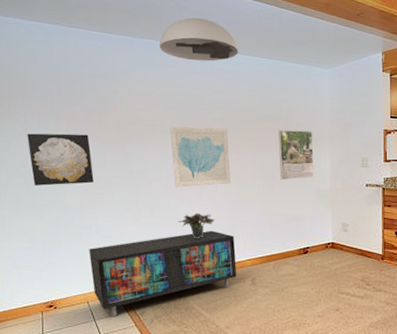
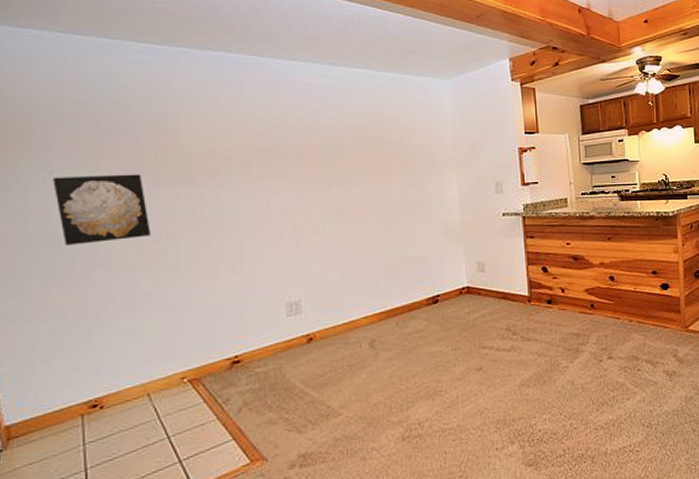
storage cabinet: present [89,230,237,317] -> none [147,284,350,411]
ceiling light: present [160,17,239,62] -> none [233,23,336,76]
wall art: present [170,126,231,187] -> none [252,157,336,233]
potted plant: present [178,213,215,238] -> none [268,264,317,296]
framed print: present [278,130,314,180] -> none [391,154,439,214]

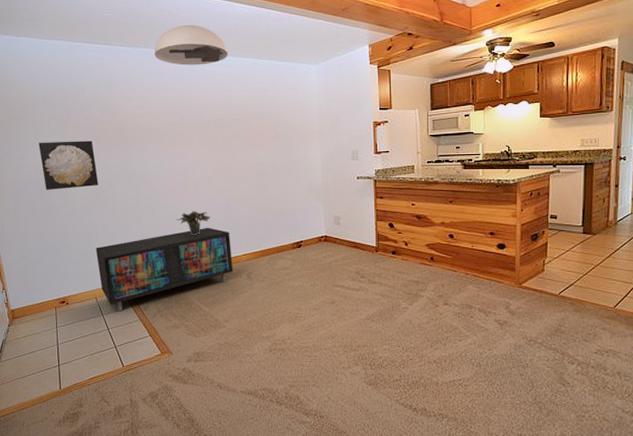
storage cabinet: none [147,284,350,411] -> present [96,227,233,312]
ceiling light: none [233,23,336,76] -> present [155,24,229,65]
potted plant: none [268,264,317,296] -> present [176,211,210,235]

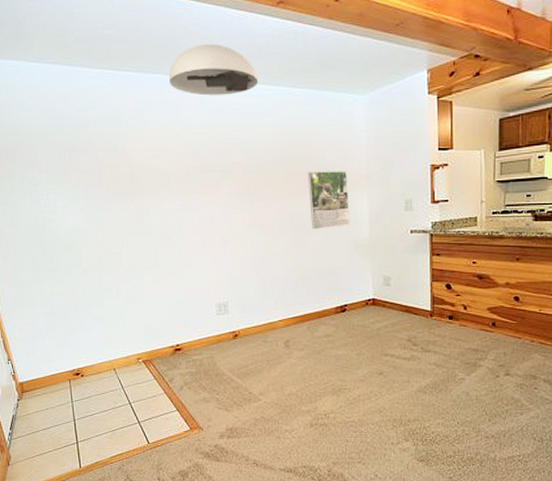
wall art: present [39,141,98,190] -> none [37,188,110,247]
storage cabinet: present [96,227,233,312] -> none [111,289,269,385]
potted plant: present [176,211,210,235] -> none [202,271,241,298]
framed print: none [268,127,305,175] -> present [307,171,350,229]

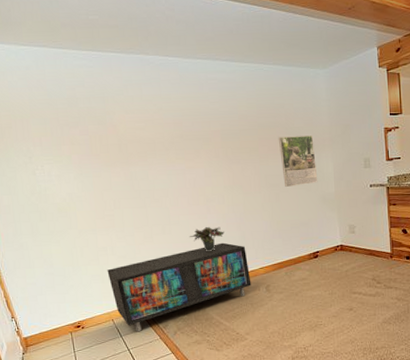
storage cabinet: none [111,289,269,385] -> present [107,242,252,332]
ceiling light: present [169,43,259,96] -> none [150,26,231,73]
potted plant: none [202,271,241,298] -> present [189,227,224,251]

